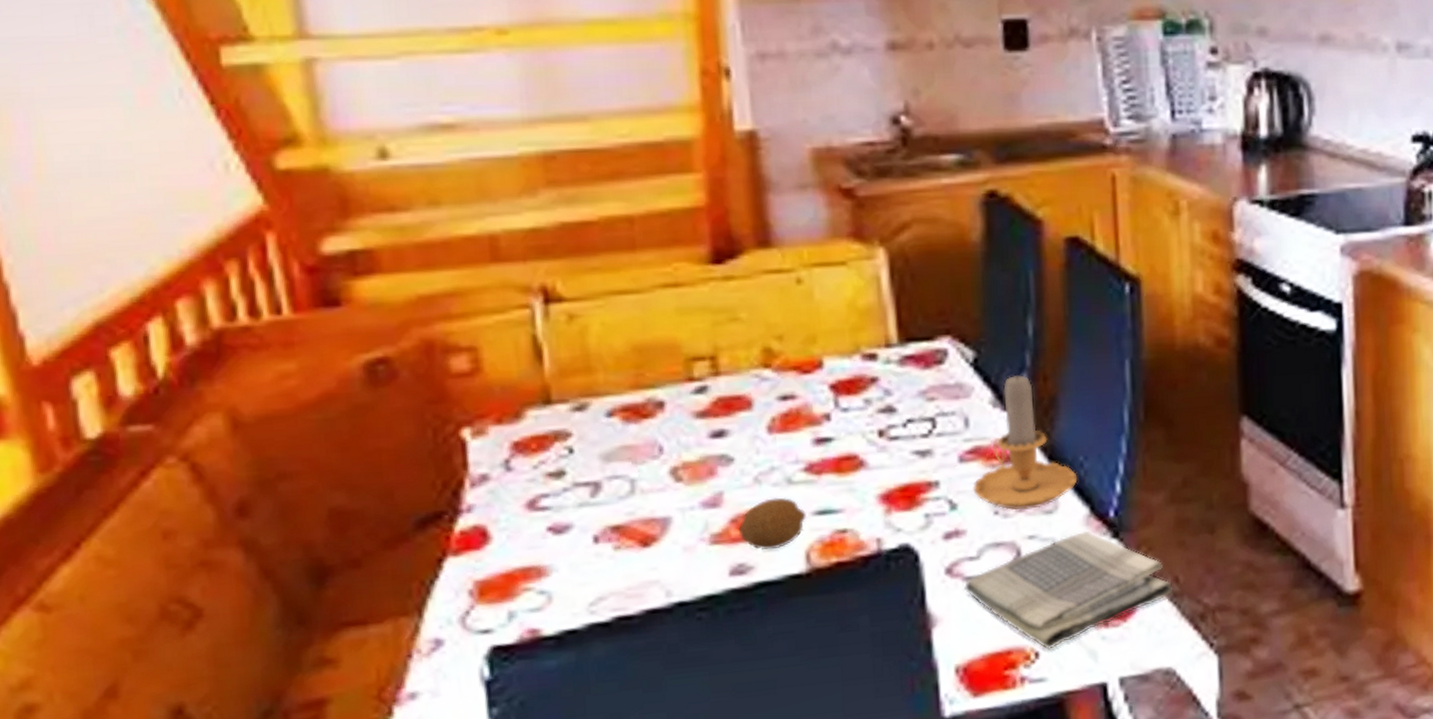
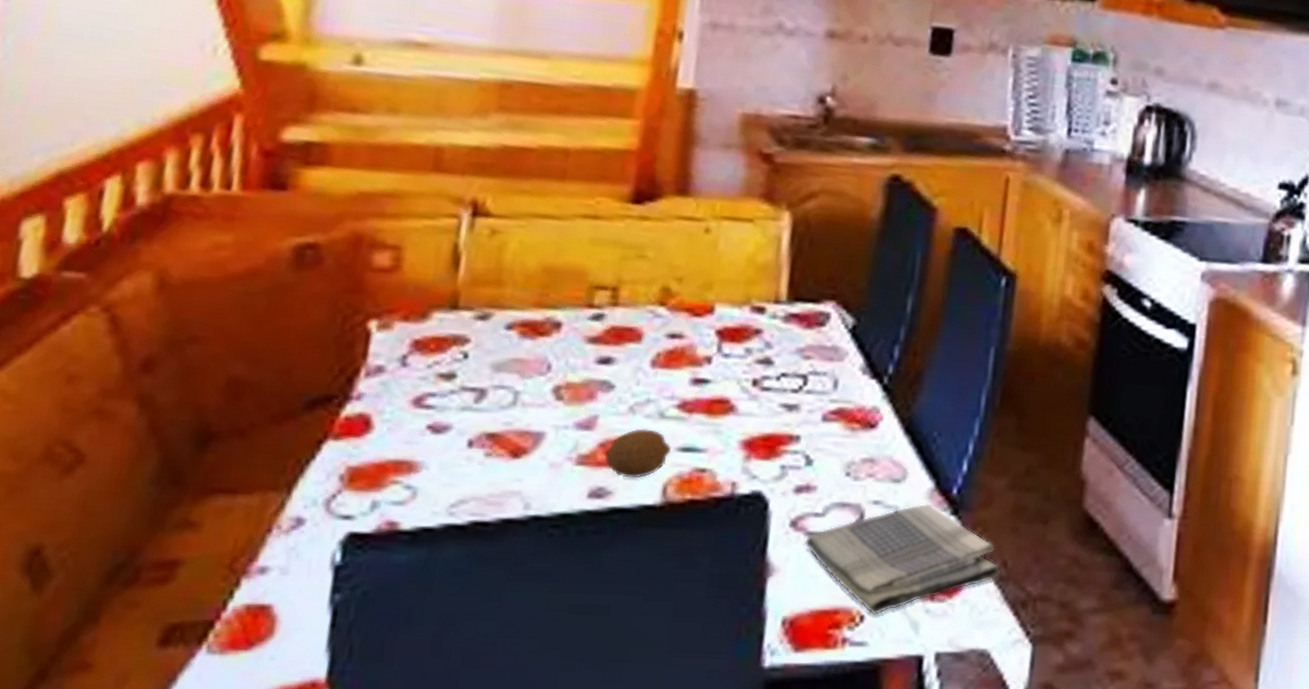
candle: present [973,372,1078,511] -> none [830,344,929,476]

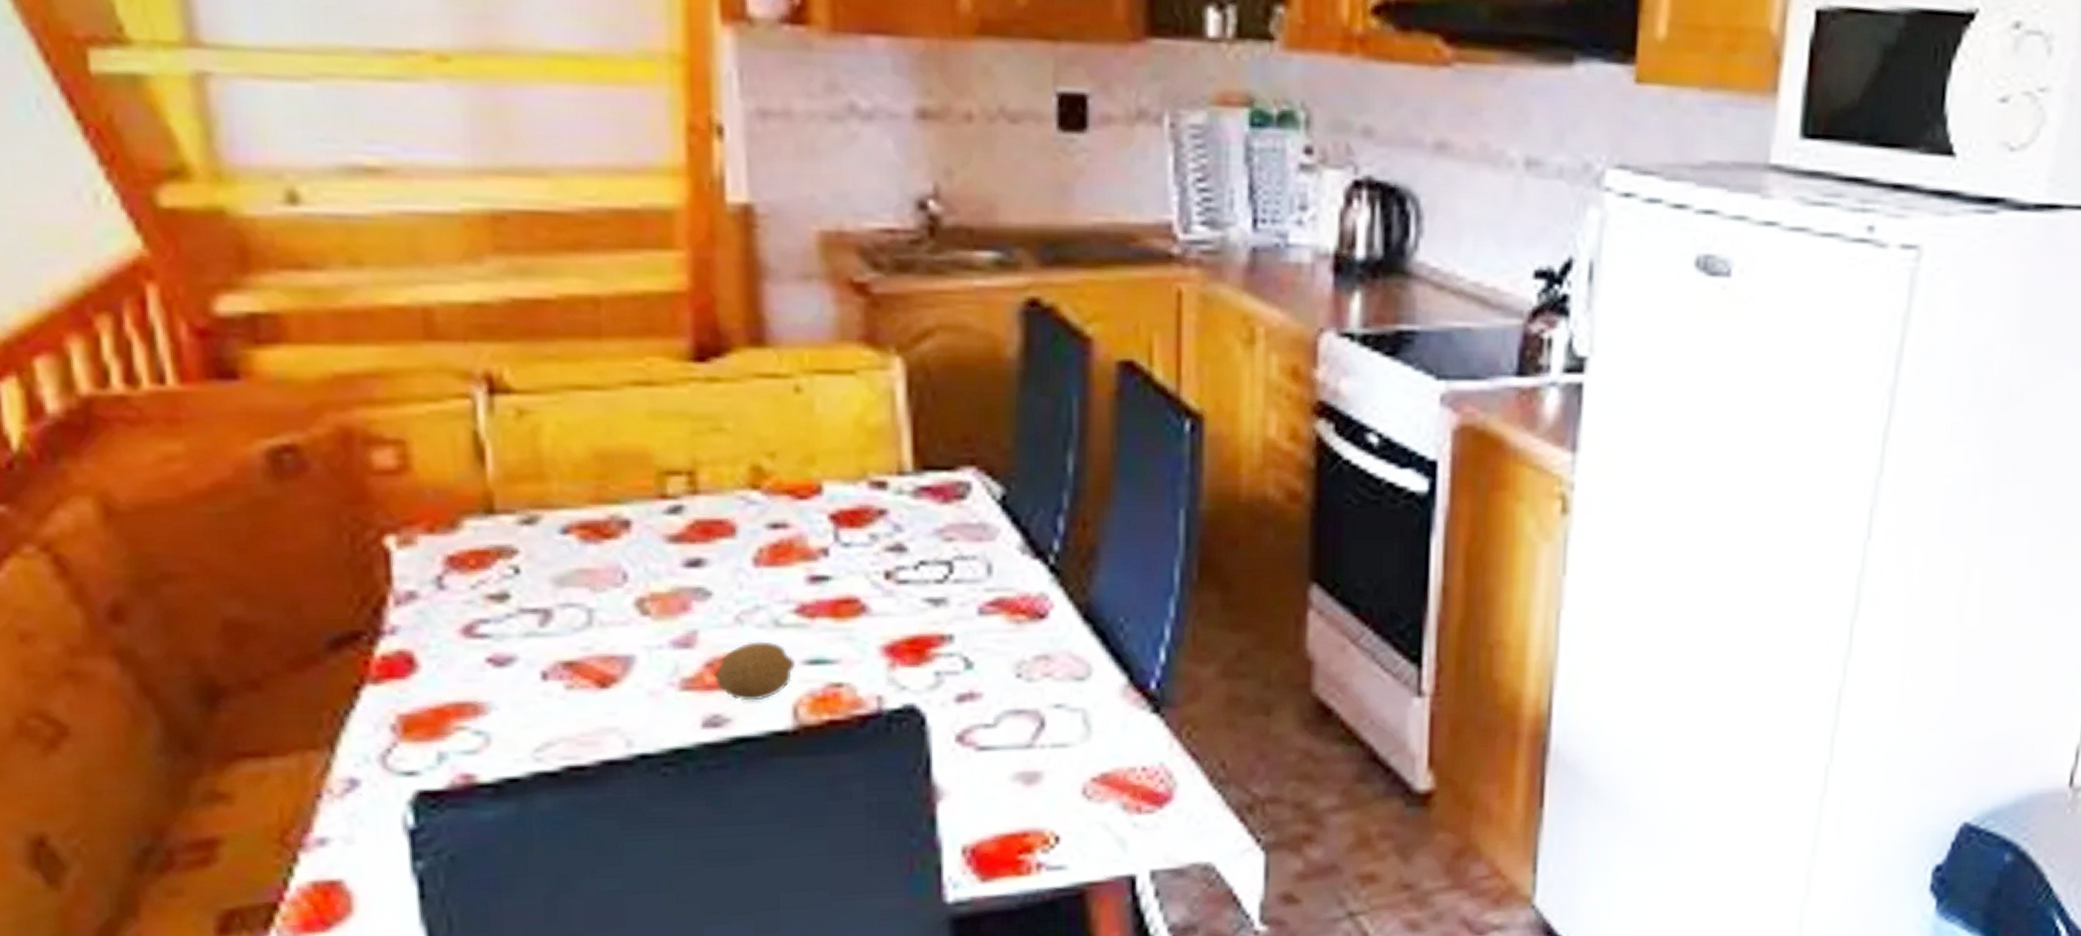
dish towel: present [804,503,1001,616] -> none [976,702,1219,836]

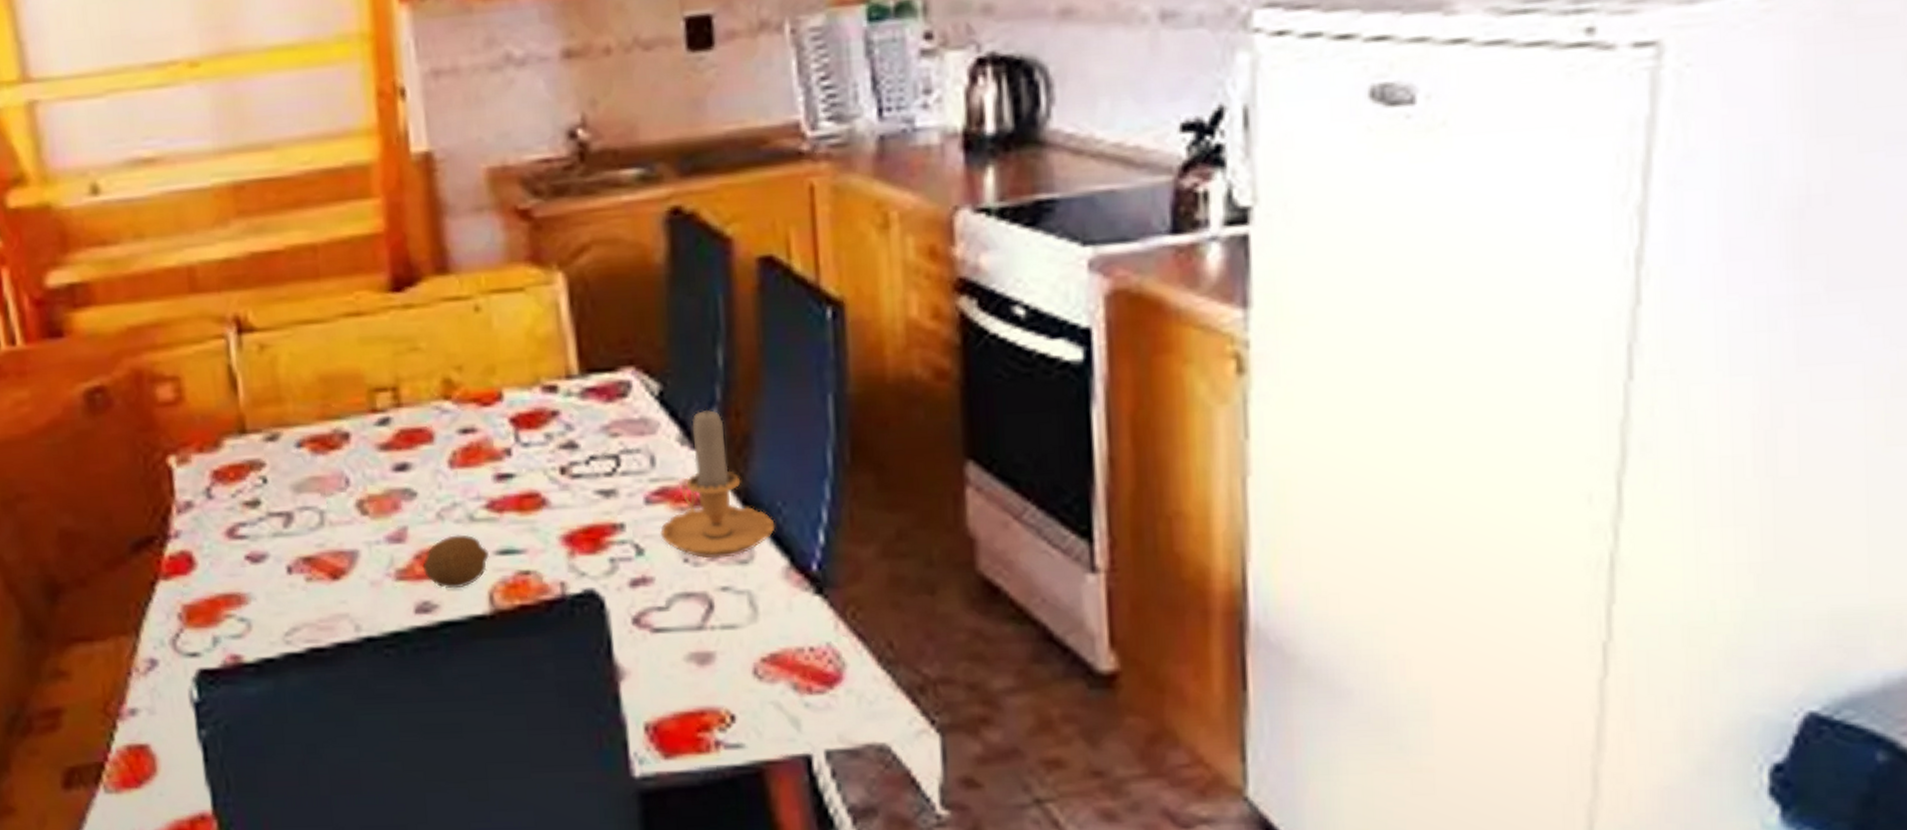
candle: none [993,514,1116,675] -> present [660,406,775,559]

